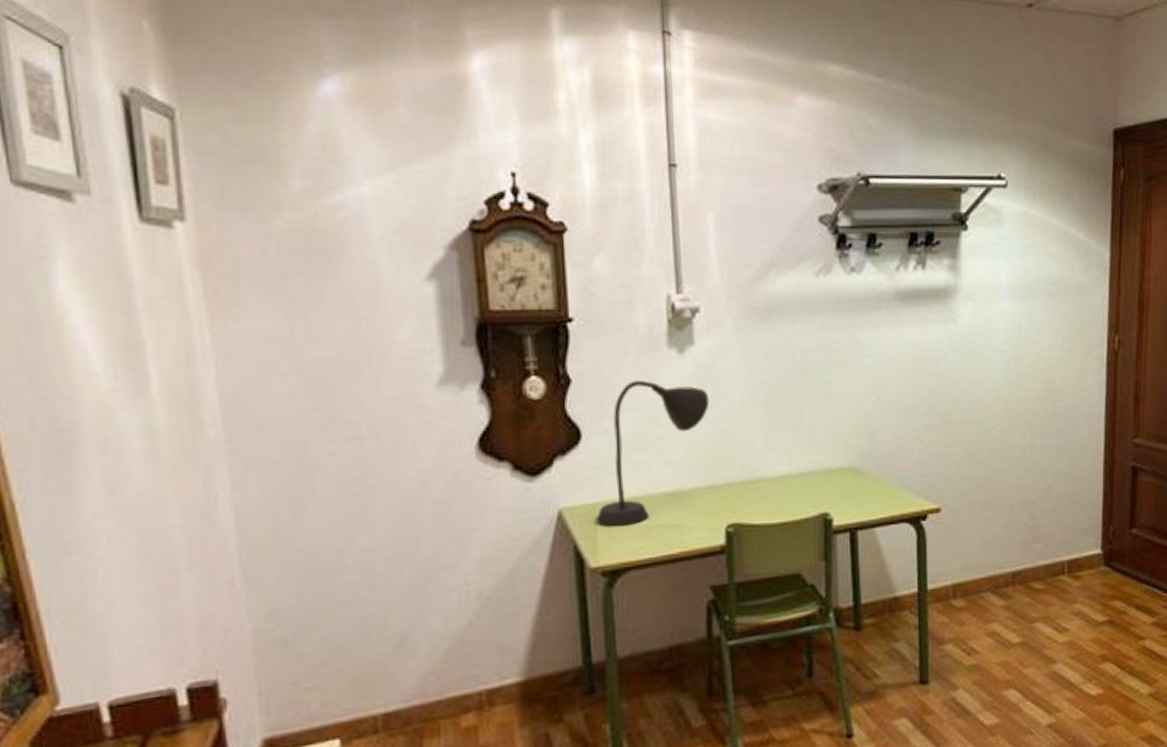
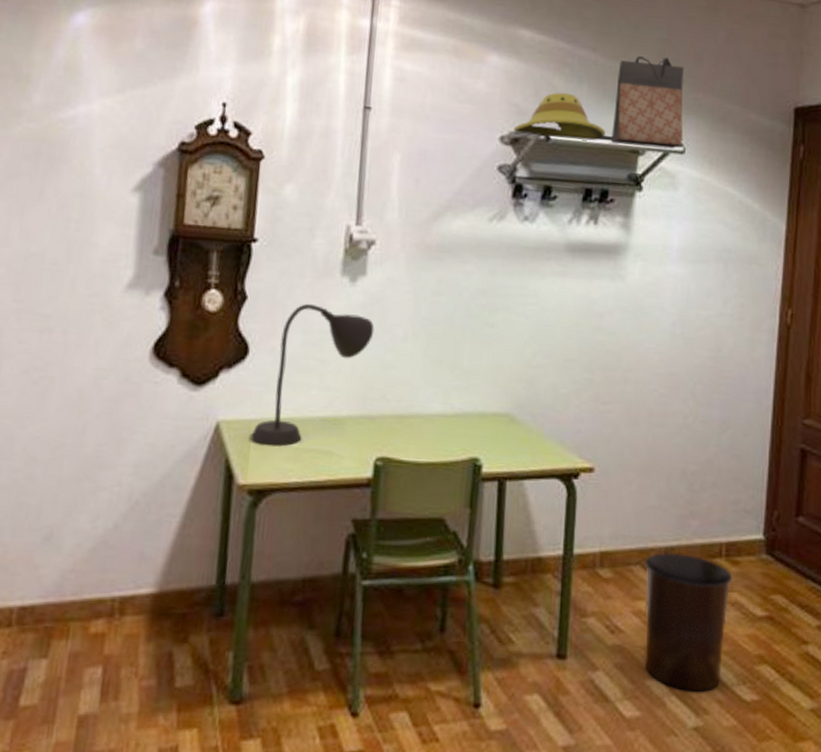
hat: none [831,131,926,181] -> present [513,92,606,140]
bag: none [932,85,1005,184] -> present [611,55,685,149]
waste bin: none [994,575,1075,696] -> present [644,553,733,693]

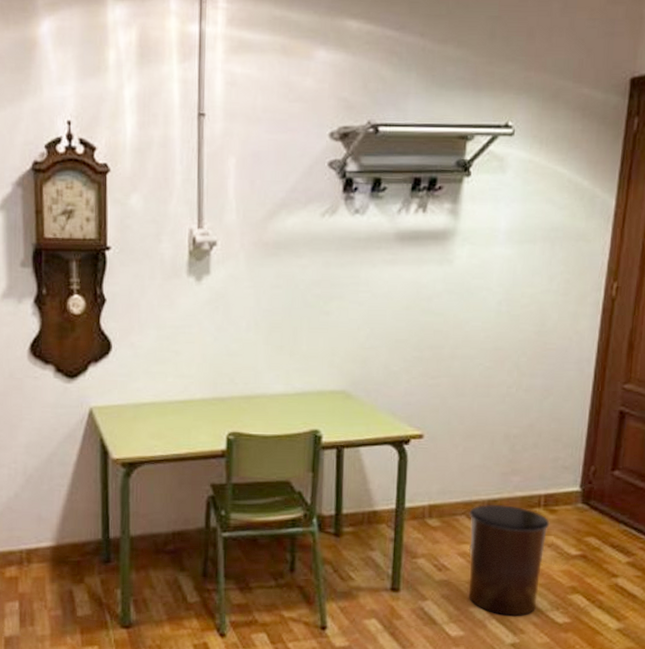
desk lamp: present [249,303,375,445] -> none [118,302,220,425]
hat: present [513,92,606,140] -> none [342,82,434,129]
bag: present [611,55,685,149] -> none [440,36,516,132]

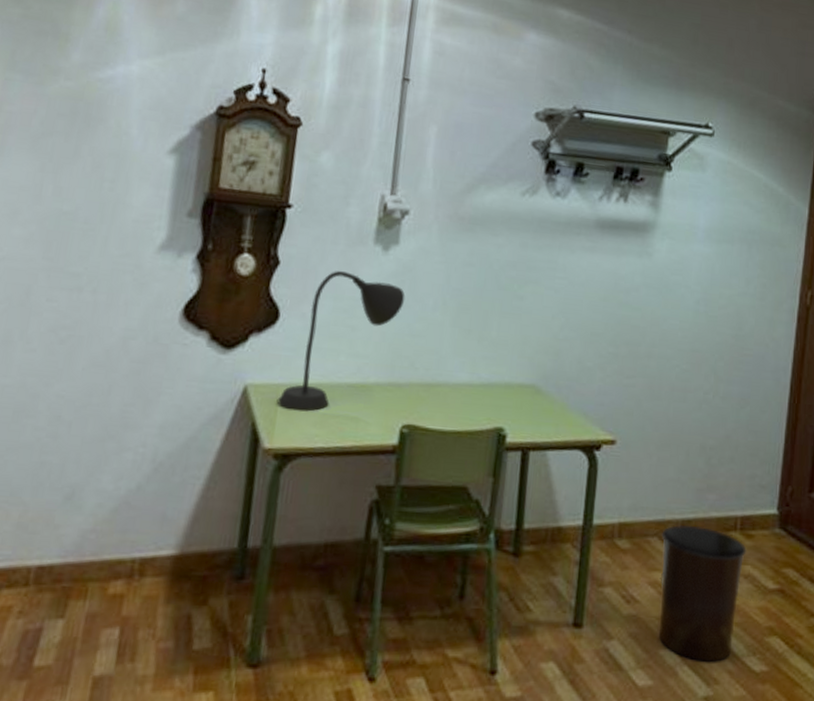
desk lamp: none [118,302,220,425] -> present [276,270,405,411]

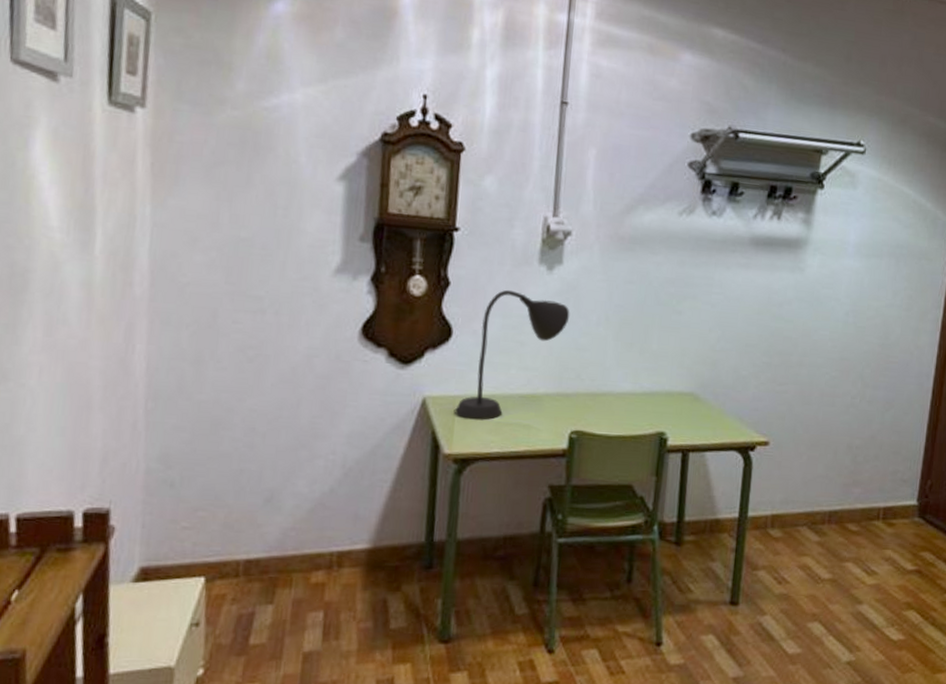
waste bin: present [658,525,747,663] -> none [807,516,888,634]

